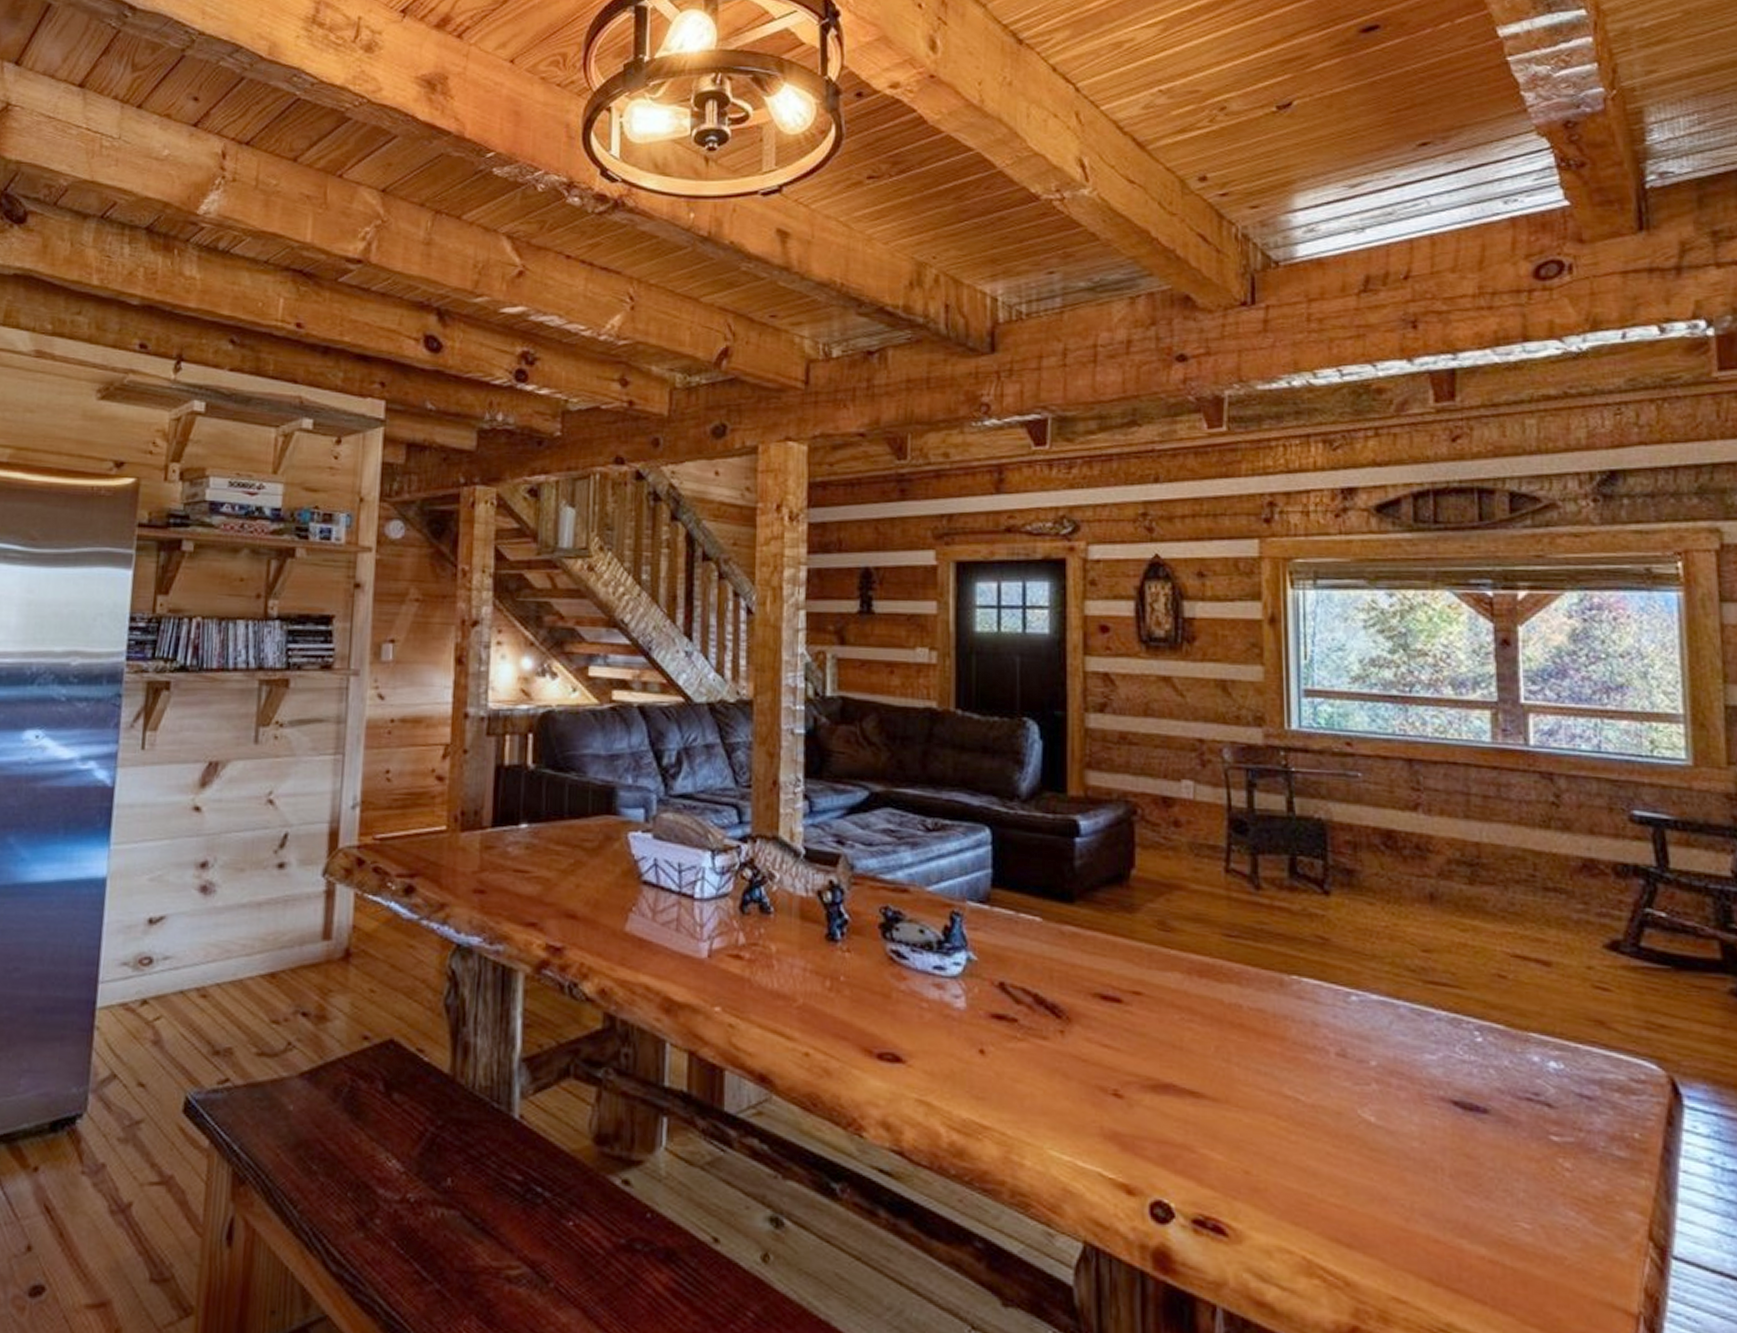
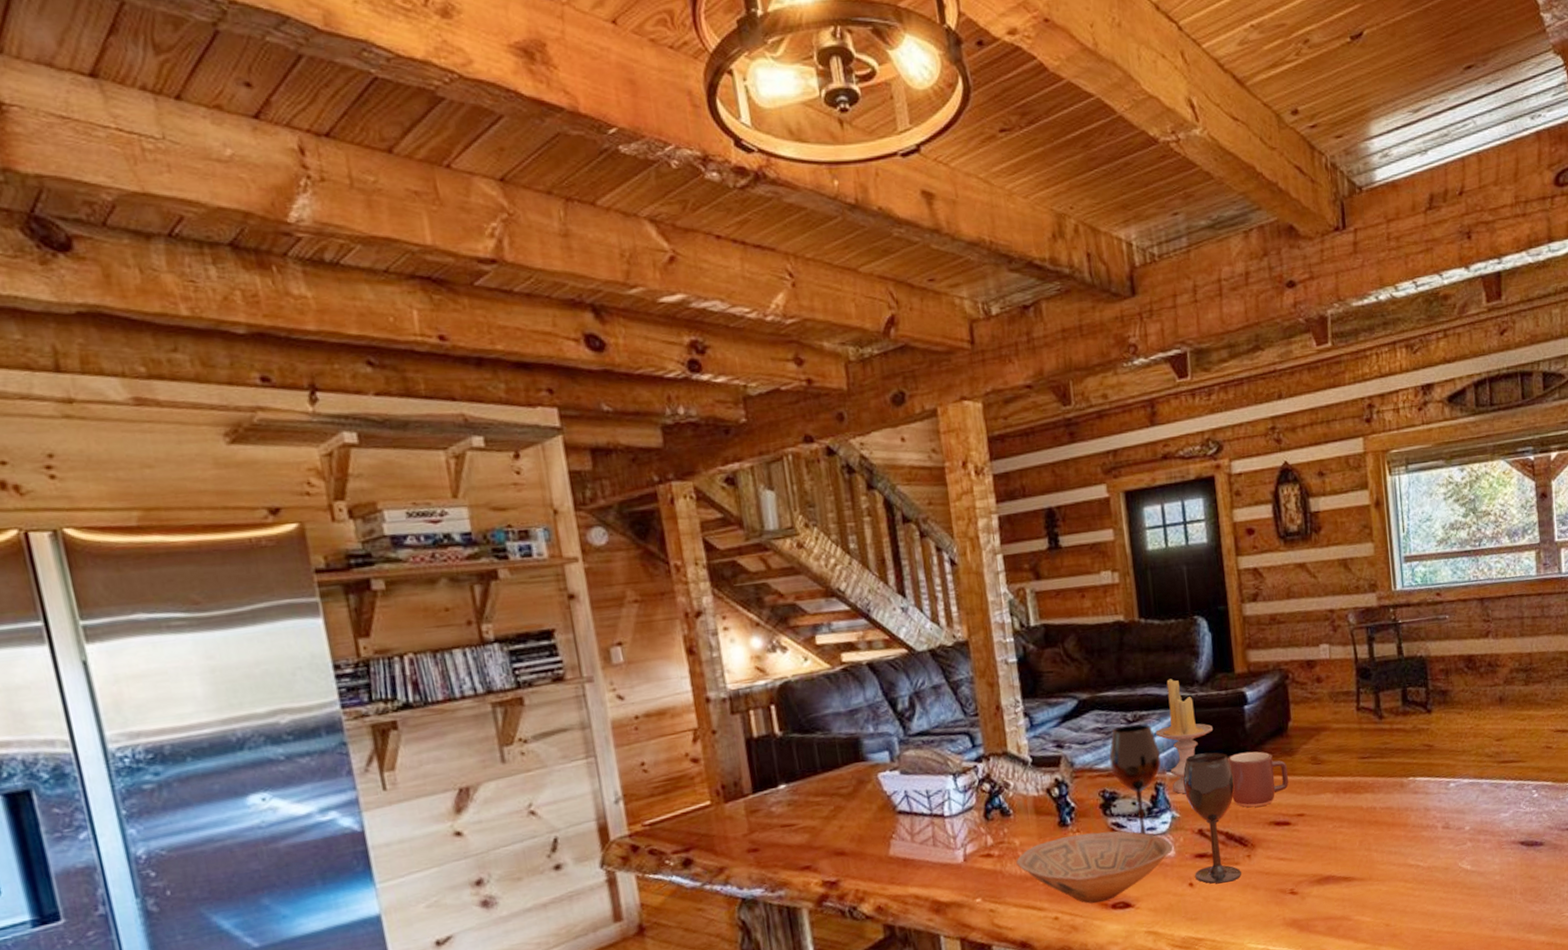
bowl: none [769,954,963,1048] -> present [1016,831,1173,904]
wineglass: none [897,832,962,974] -> present [1108,724,1162,835]
candle: none [959,787,1033,933] -> present [1156,679,1214,794]
wine glass: none [986,886,1052,1060] -> present [1183,752,1242,884]
mug: none [1046,895,1126,970] -> present [1227,751,1289,808]

